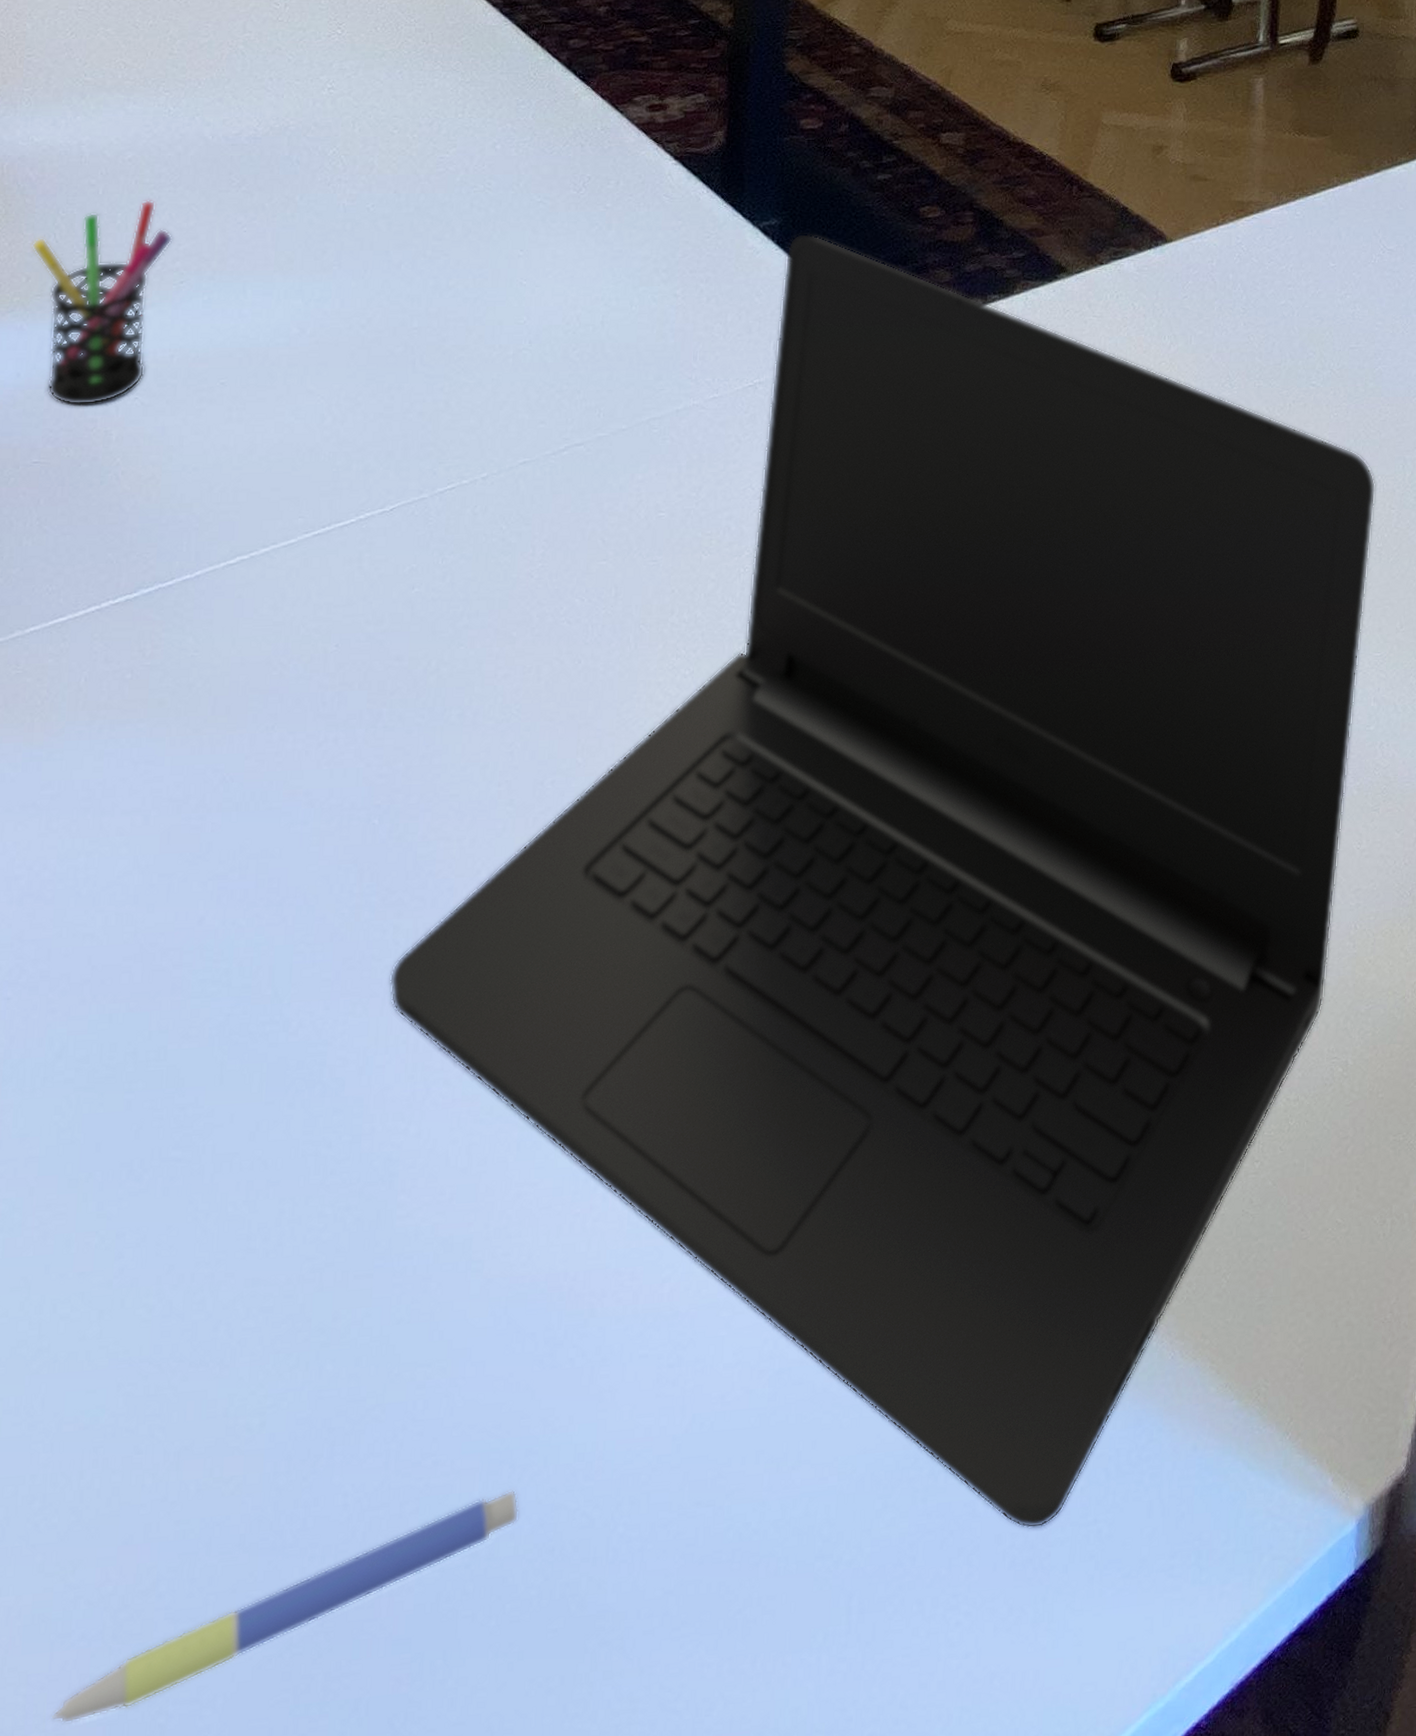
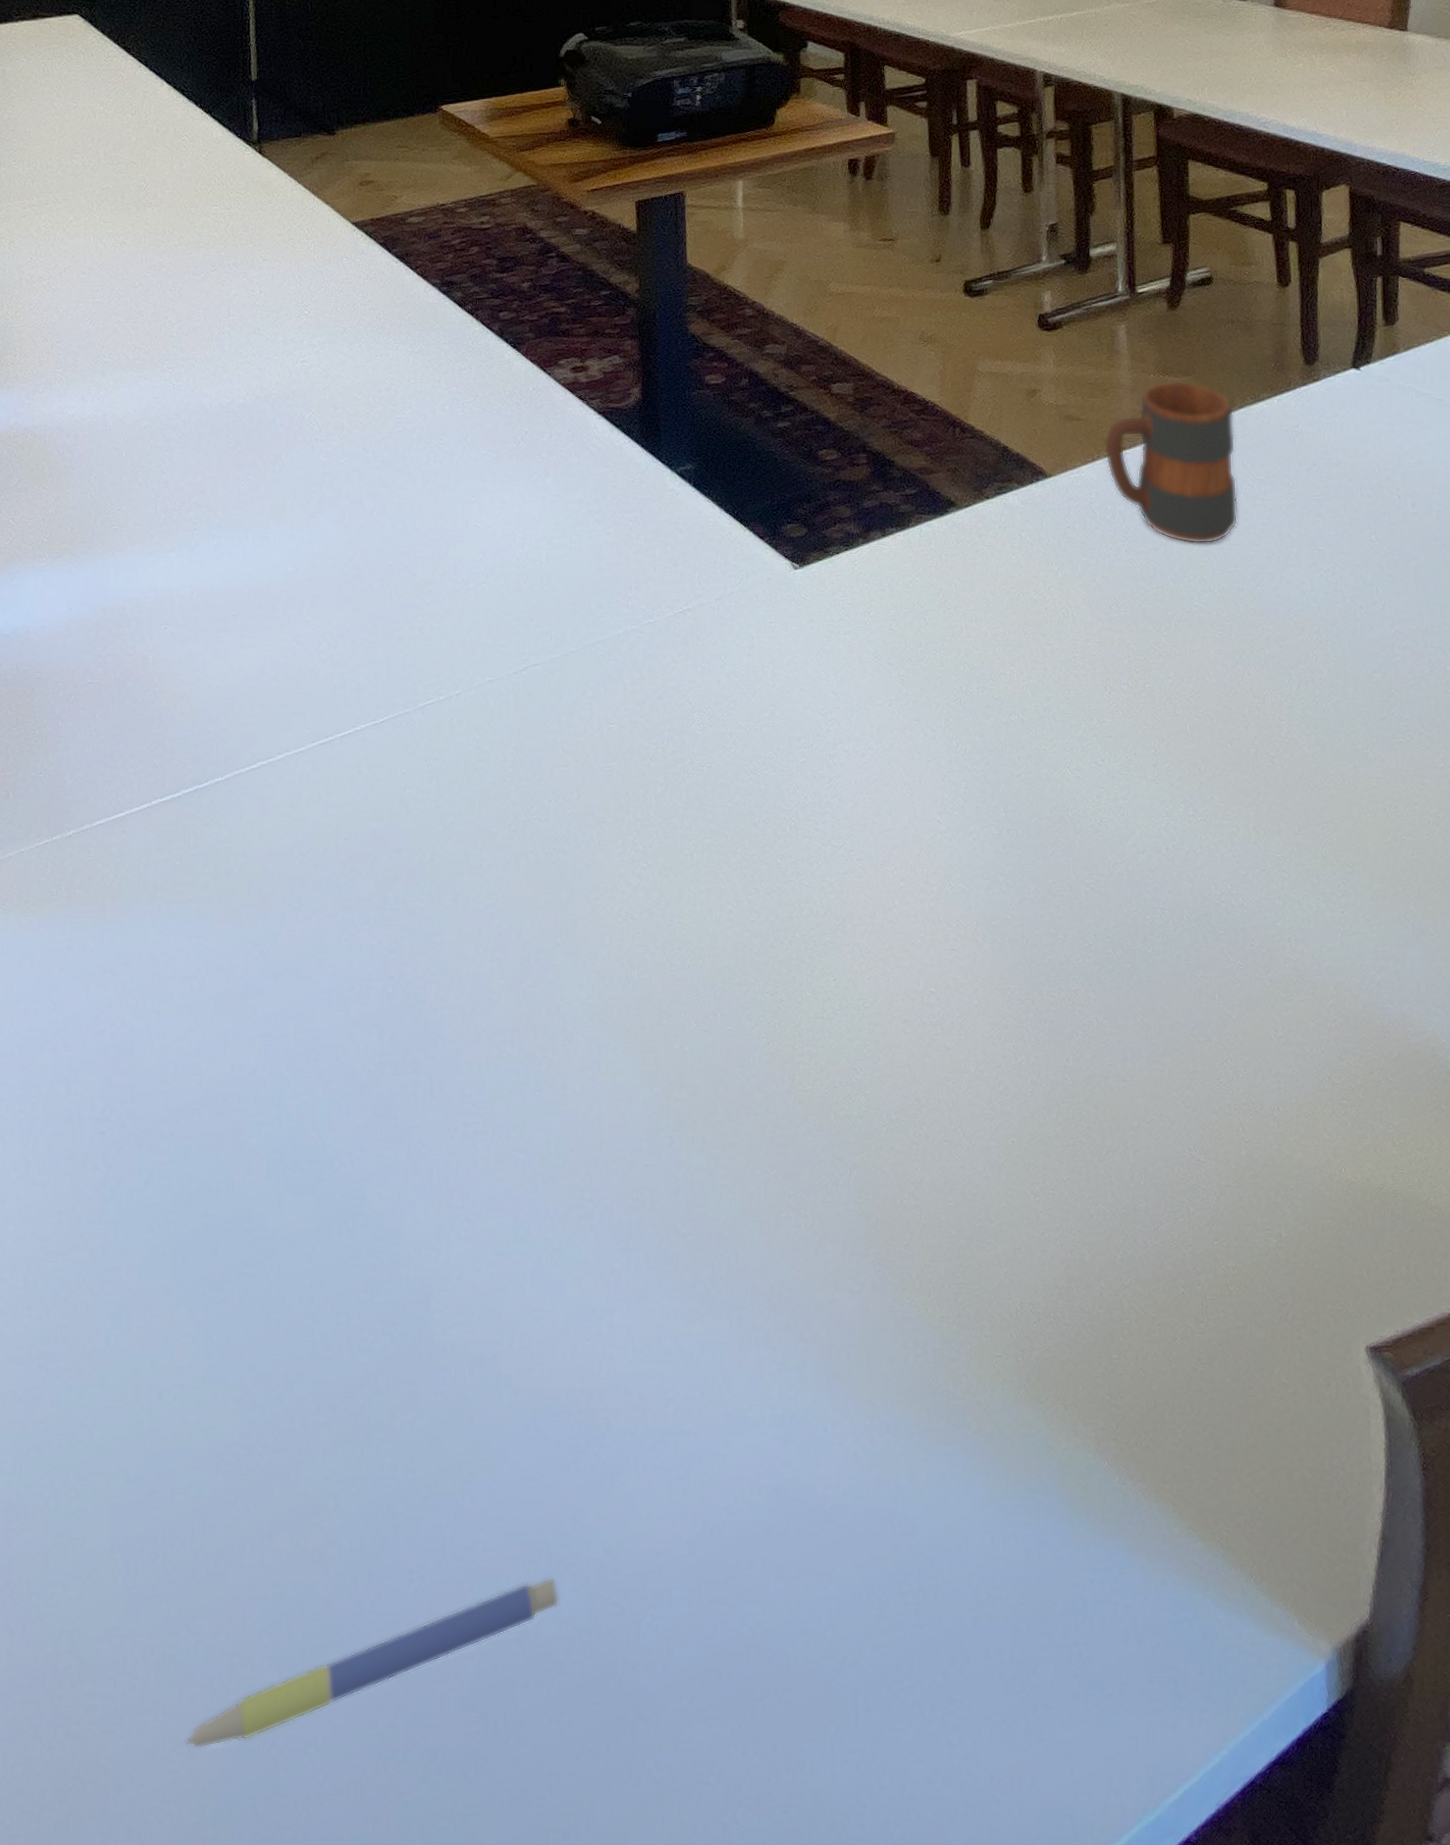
pen holder: present [32,200,173,406] -> none [73,460,185,635]
laptop: present [389,233,1376,1529] -> none [412,476,1265,1646]
mug: none [1230,141,1370,318] -> present [1104,381,1238,544]

